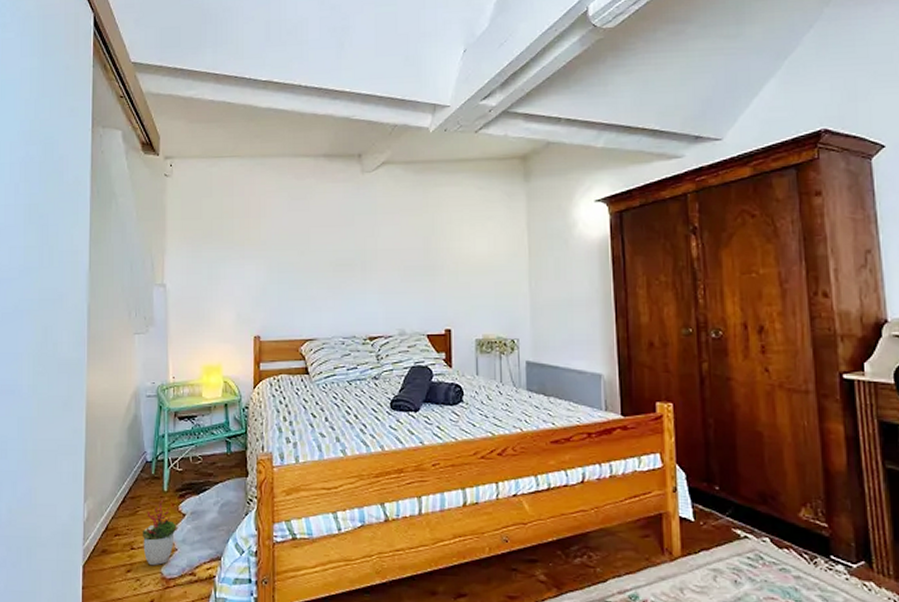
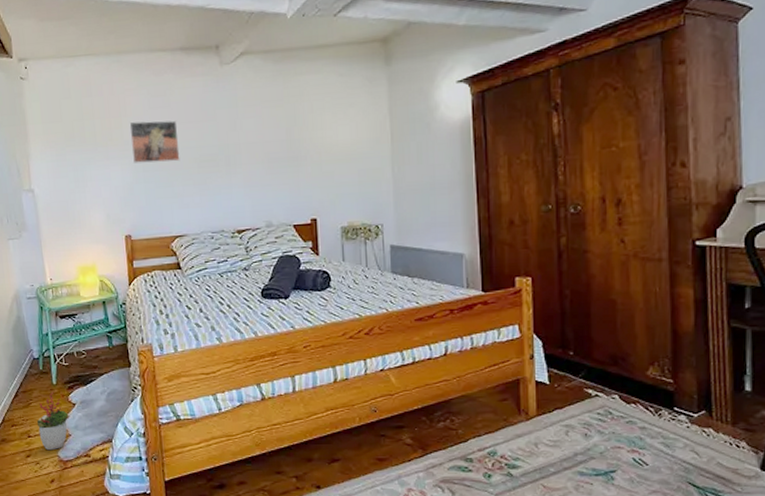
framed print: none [268,222,316,265] -> present [129,120,180,163]

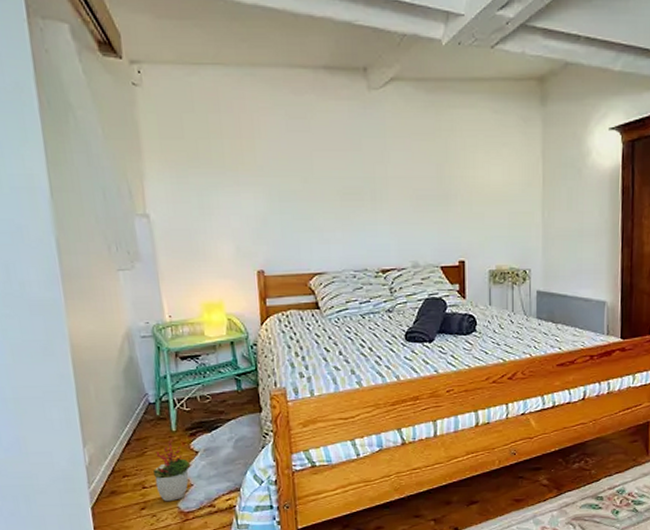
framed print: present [129,120,180,163] -> none [263,144,321,193]

